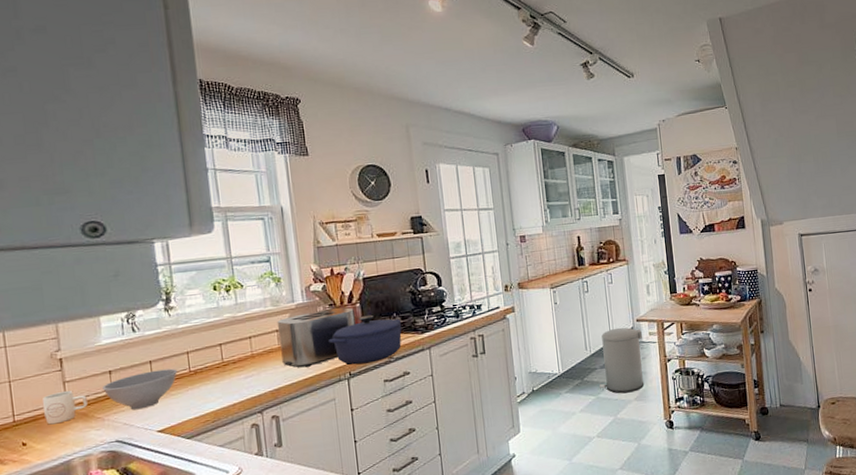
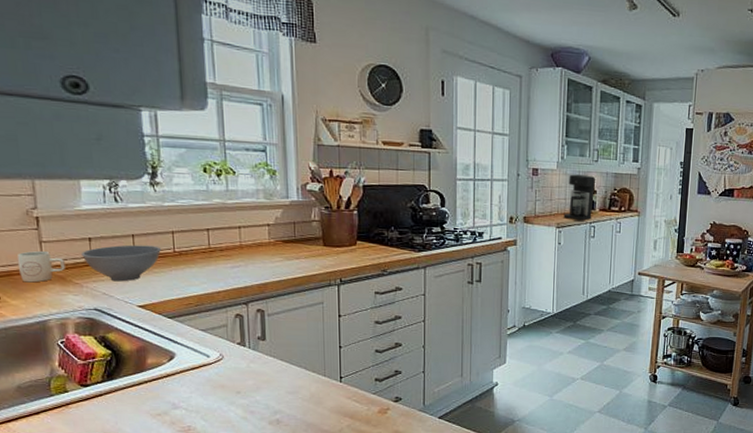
toaster: present [277,307,356,368] -> none [268,210,351,267]
cooking pot: present [329,314,402,365] -> none [322,224,399,274]
coffee maker: none [555,233,583,280] -> present [563,174,595,222]
pedal bin: present [599,327,644,394] -> none [591,277,641,343]

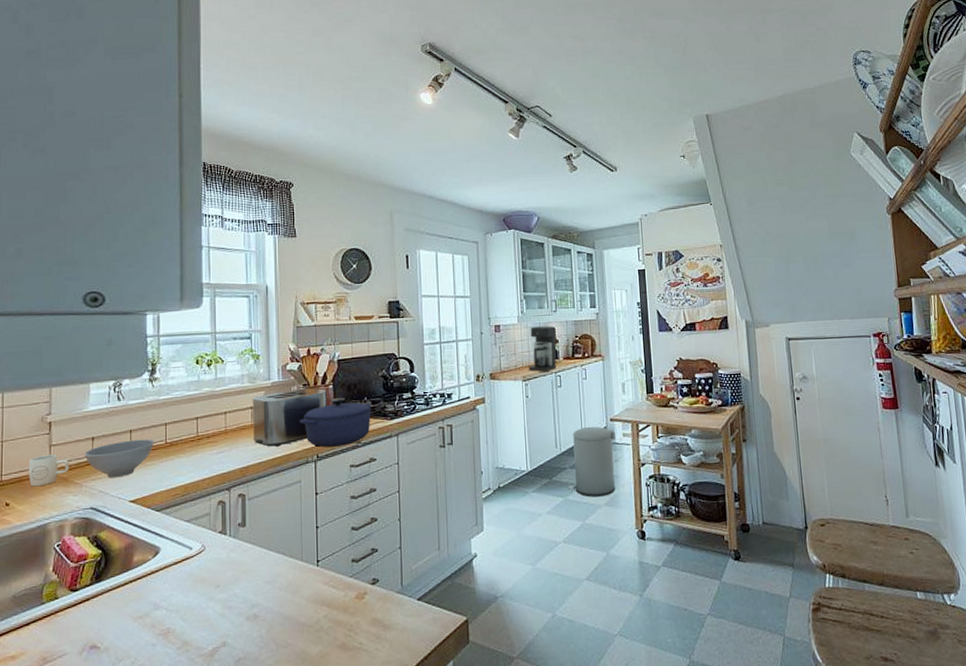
toaster: none [268,210,351,267] -> present [252,387,327,447]
cooking pot: none [322,224,399,274] -> present [300,397,372,448]
pedal bin: none [591,277,641,343] -> present [568,426,615,497]

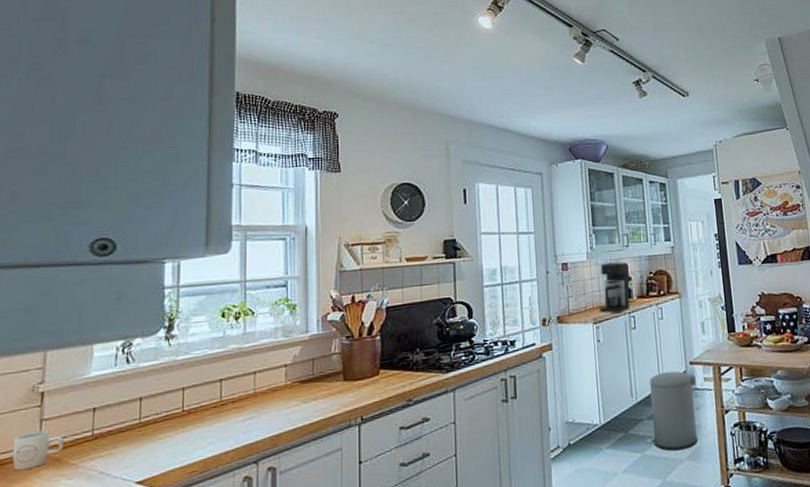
bowl: present [84,439,155,478] -> none [83,407,170,456]
toaster: present [252,387,327,447] -> none [286,339,373,410]
cooking pot: present [300,397,372,448] -> none [342,349,425,409]

